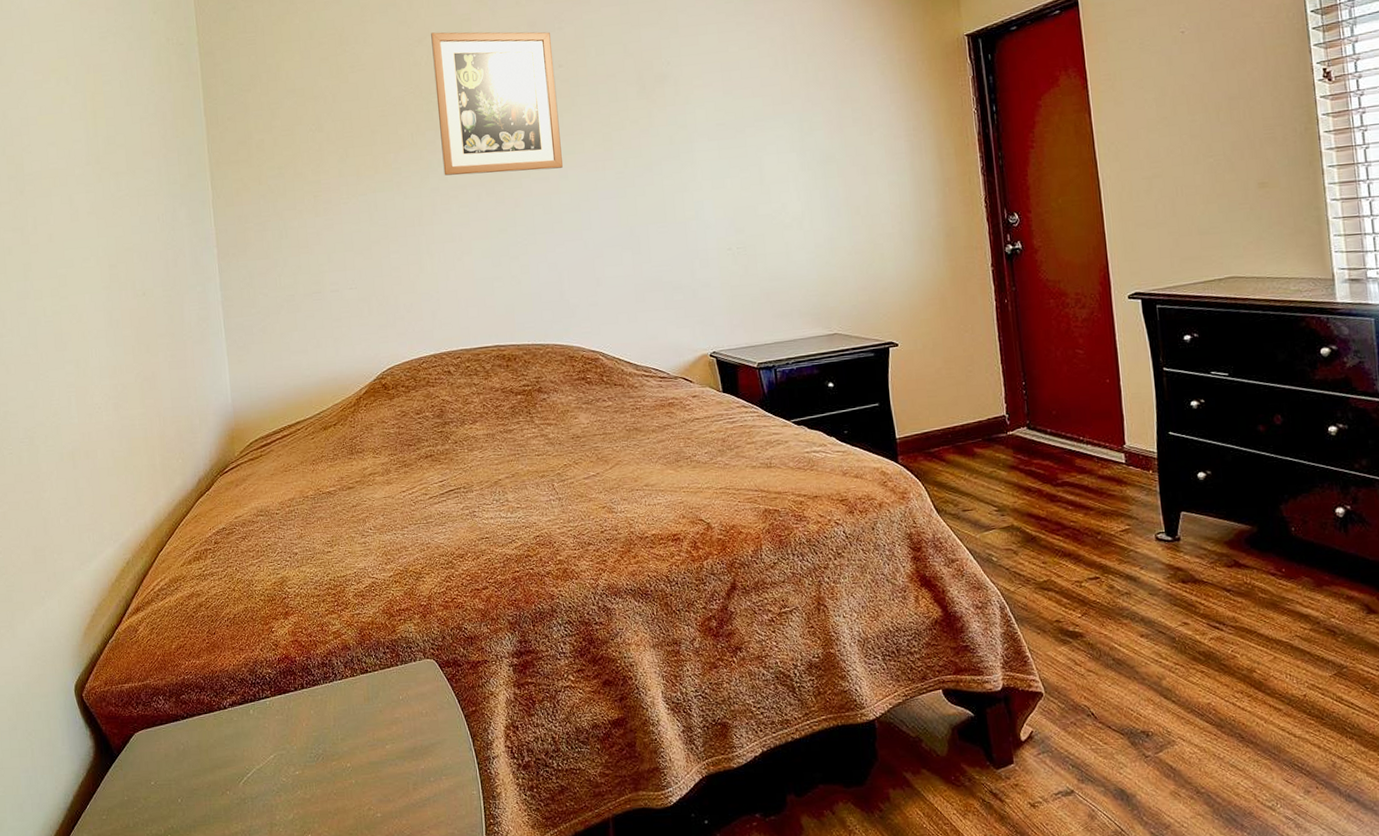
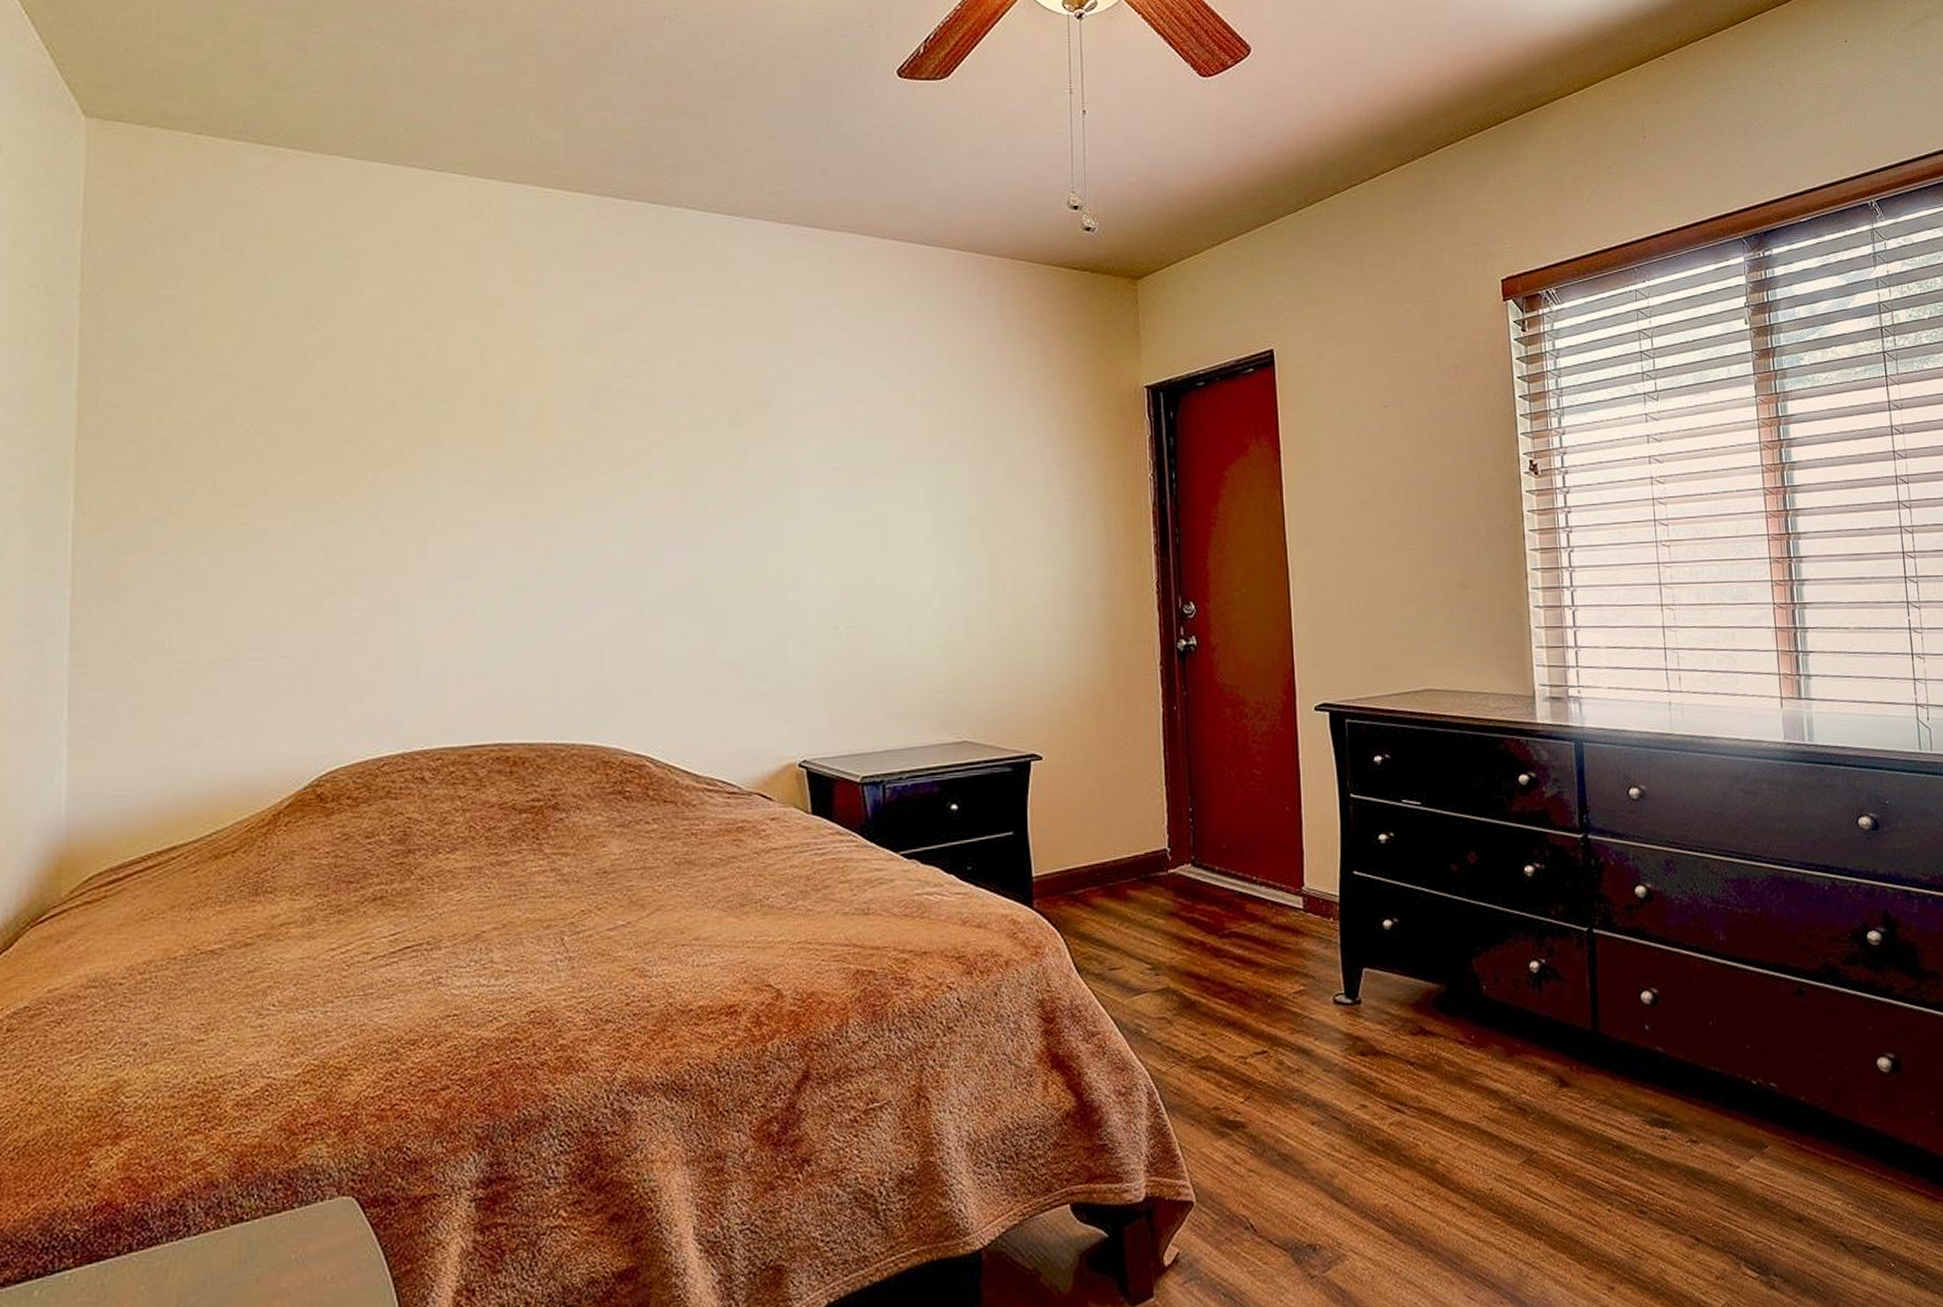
wall art: present [431,32,563,176] -> none [444,316,618,510]

